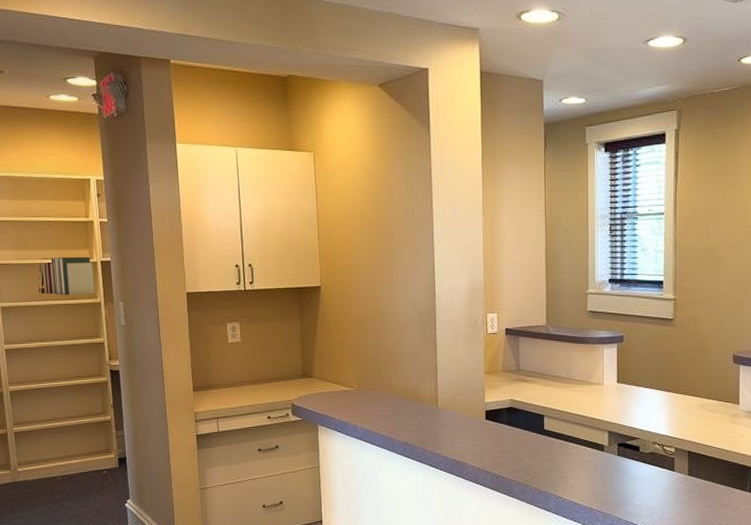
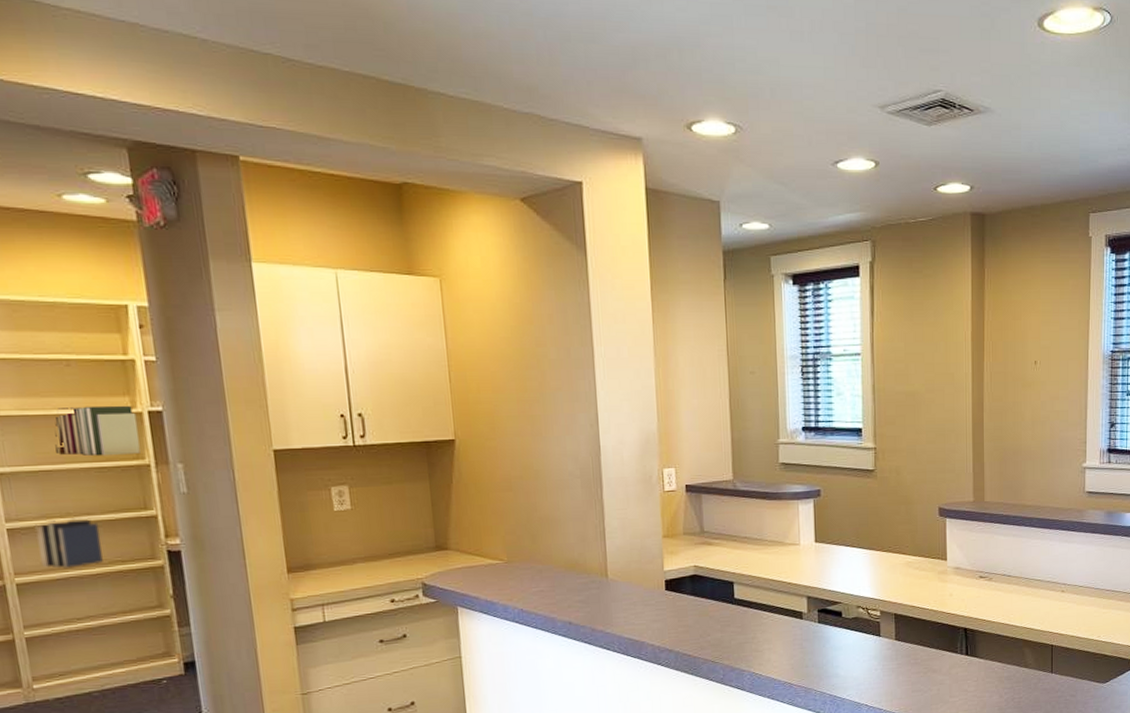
books: none [23,342,67,381] -> present [35,518,103,569]

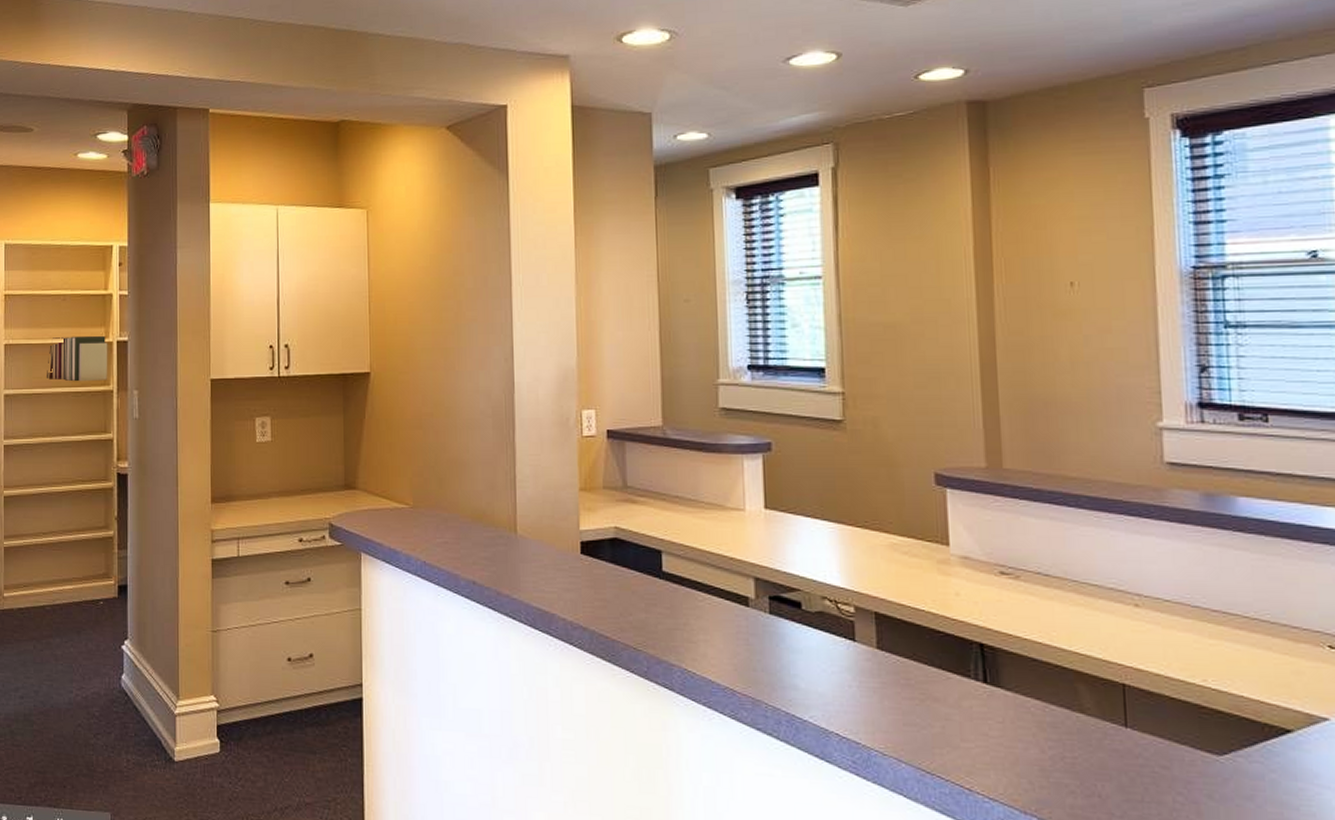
books: present [35,518,103,569] -> none [23,438,69,484]

